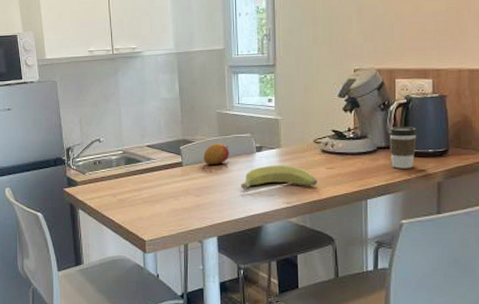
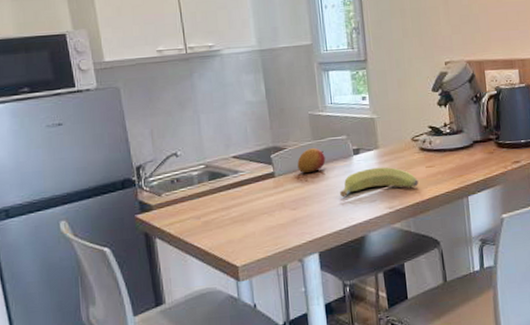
coffee cup: present [389,127,418,169] -> none [483,118,510,162]

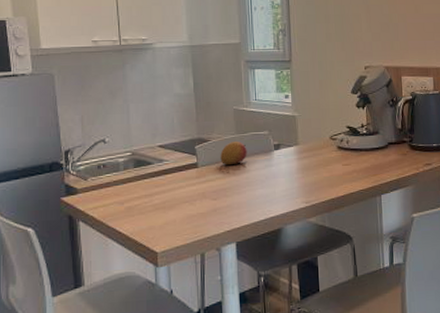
banana: present [340,167,418,198] -> none [259,163,335,191]

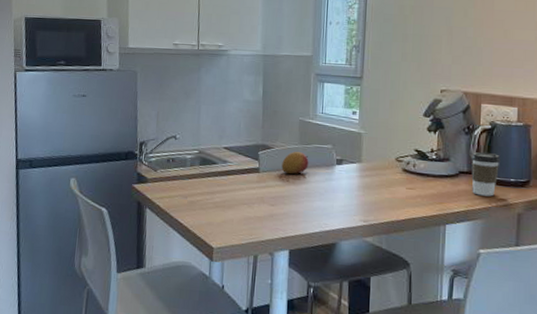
coffee cup: none [398,122,423,163] -> present [471,152,501,197]

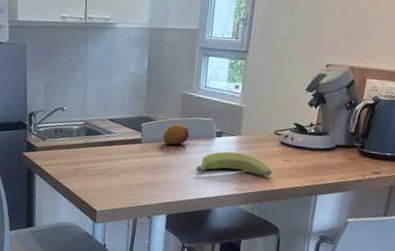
banana: none [318,179,396,206] -> present [196,151,272,177]
coffee cup: present [471,152,501,197] -> none [347,127,379,170]

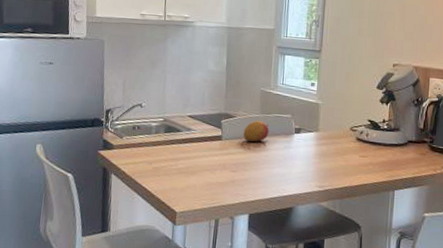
banana: present [196,151,272,177] -> none [277,147,350,173]

